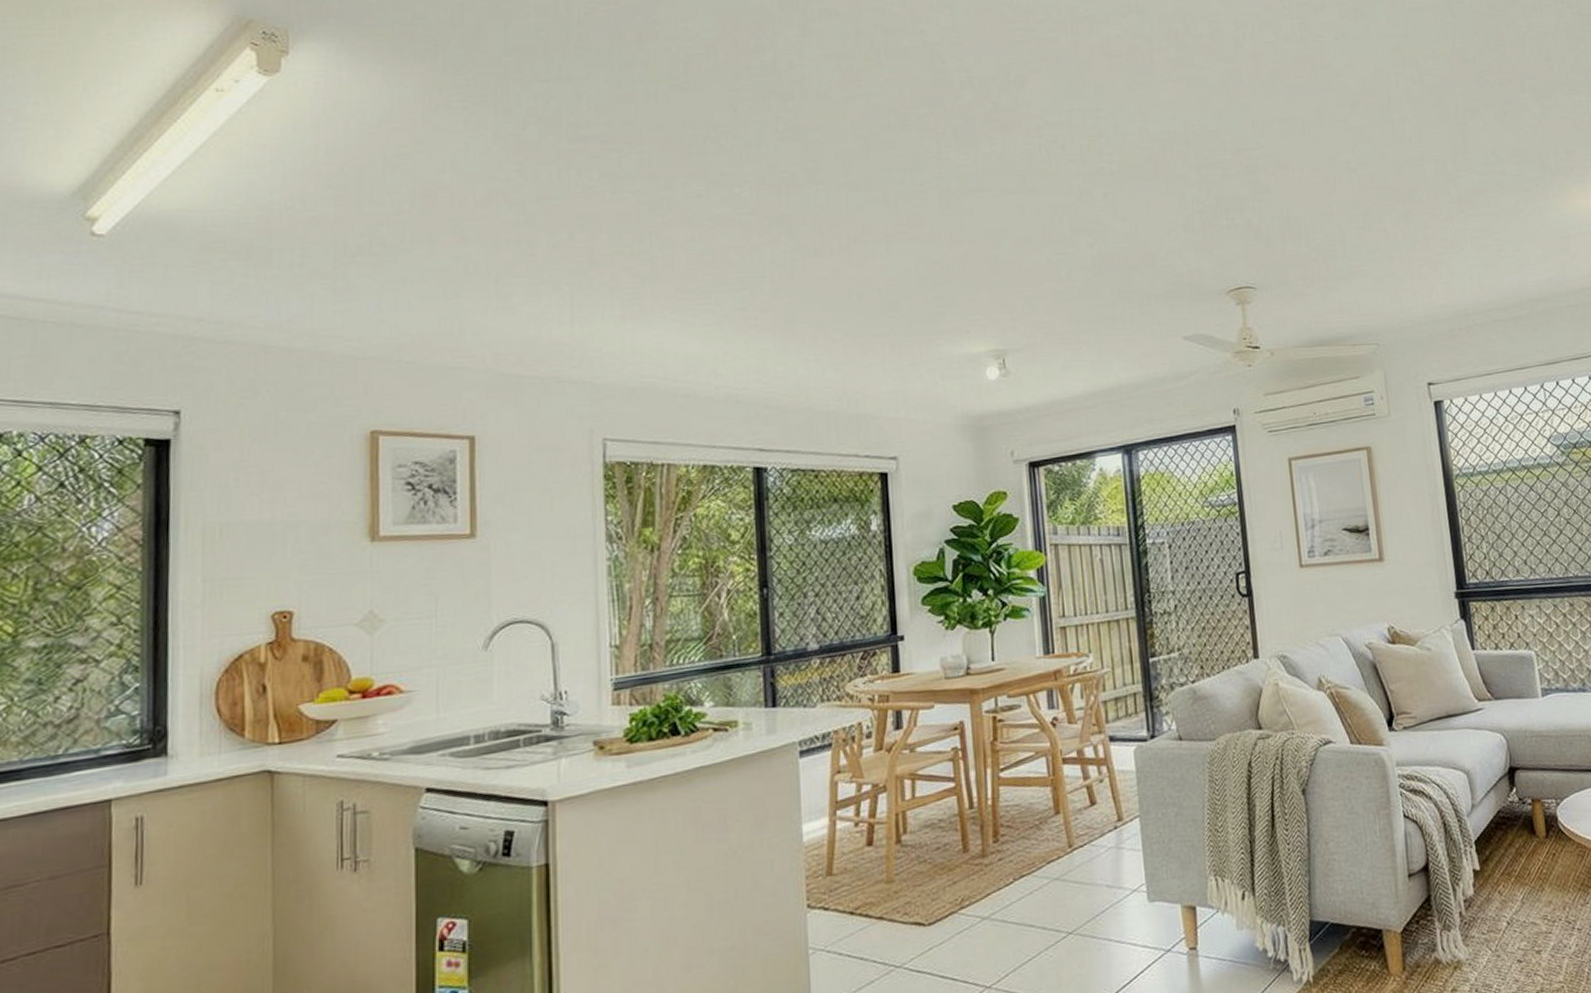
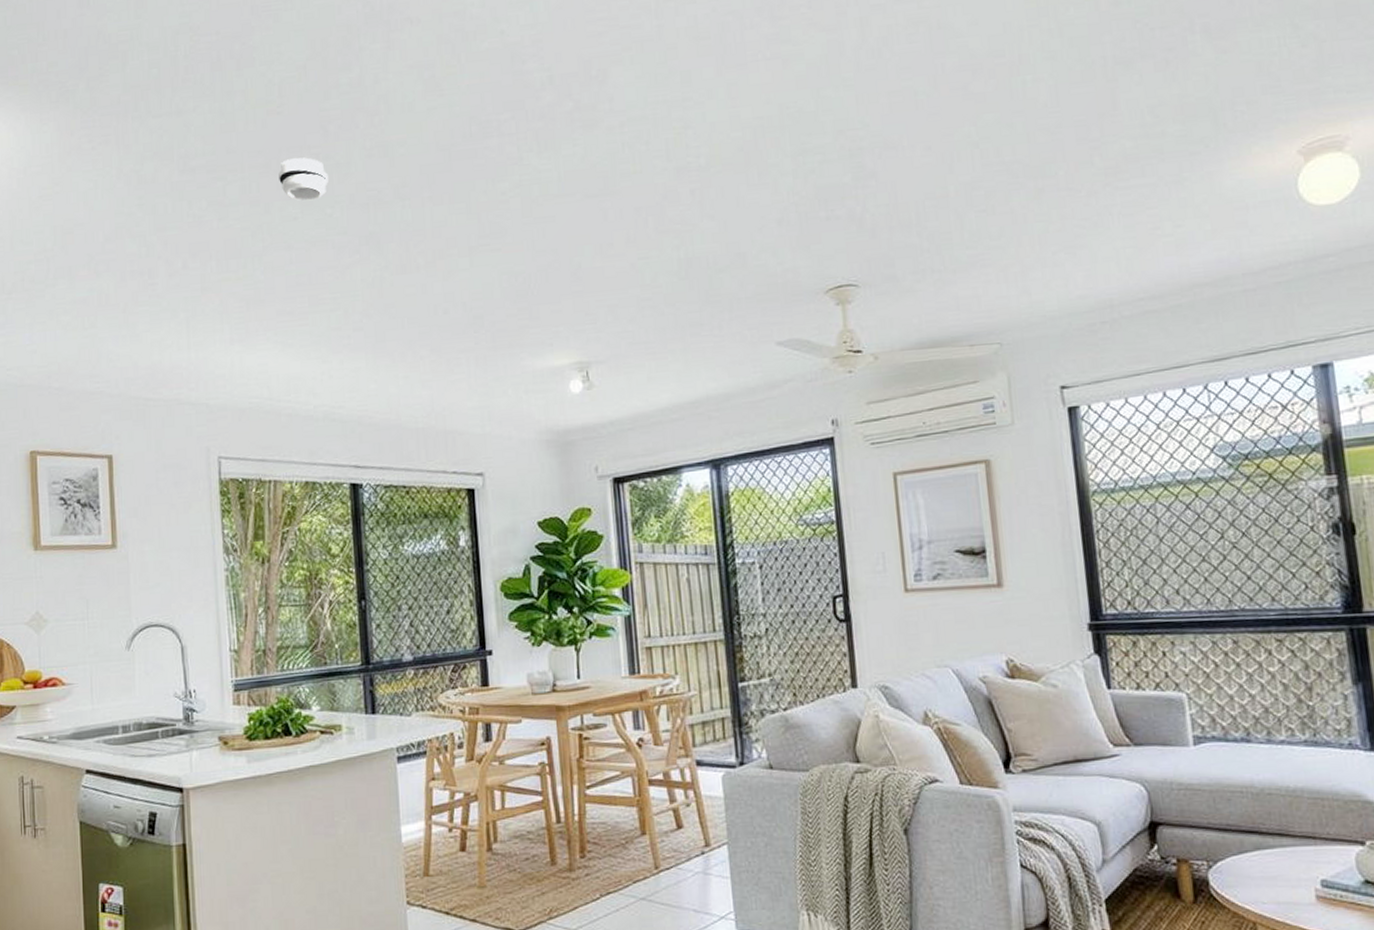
smoke detector: none [682,135,737,179] -> present [279,157,328,201]

